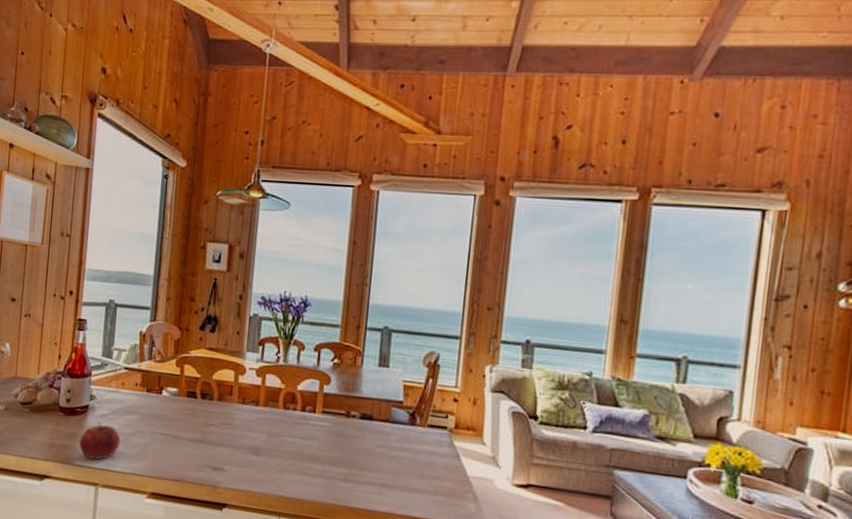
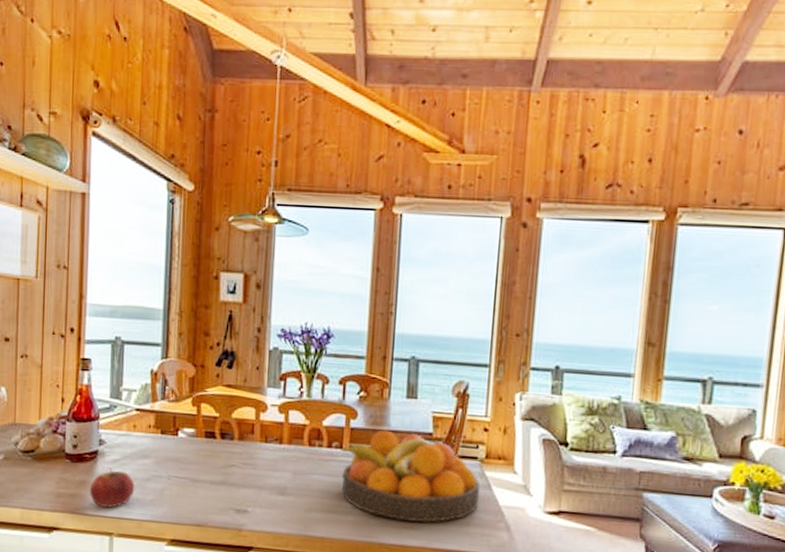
fruit bowl: none [313,396,449,490] -> present [341,430,480,523]

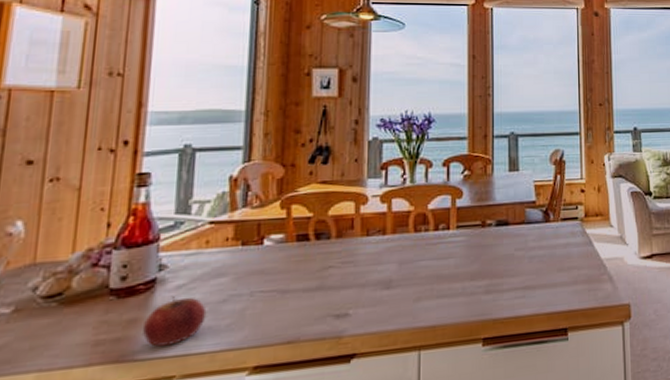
fruit bowl: present [341,430,480,523] -> none [448,204,584,292]

